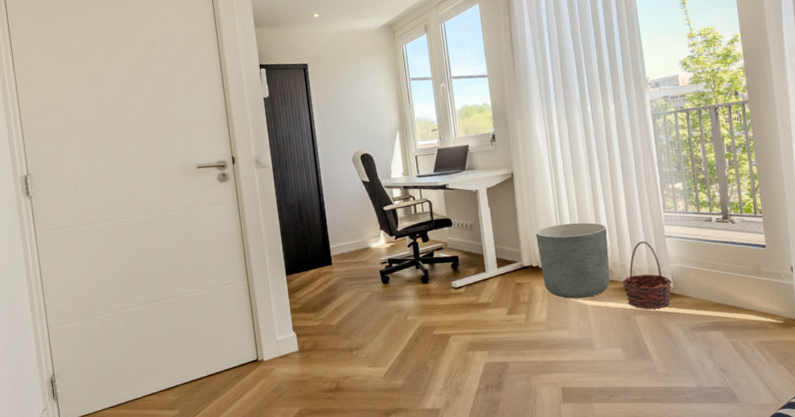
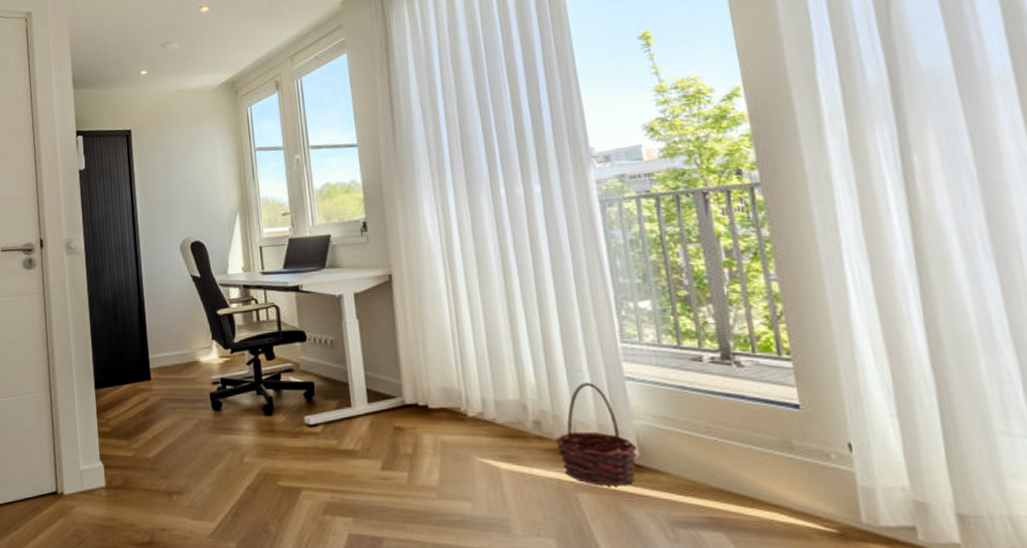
planter: present [535,222,610,299] -> none [423,348,537,458]

